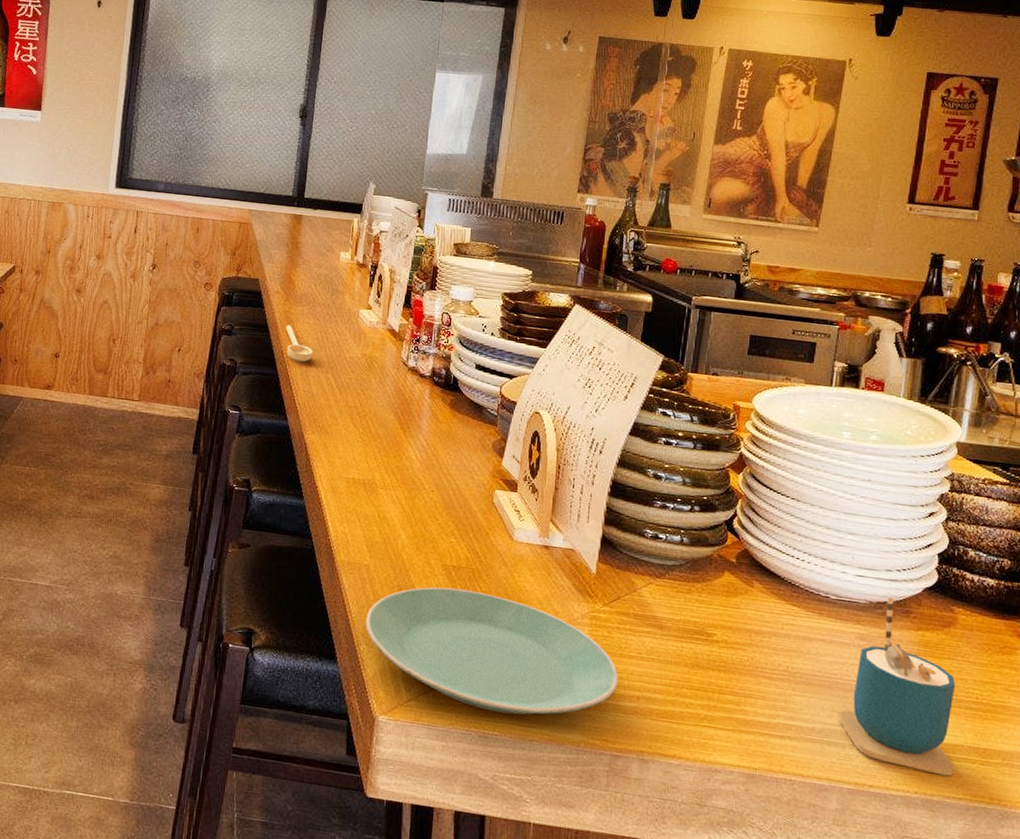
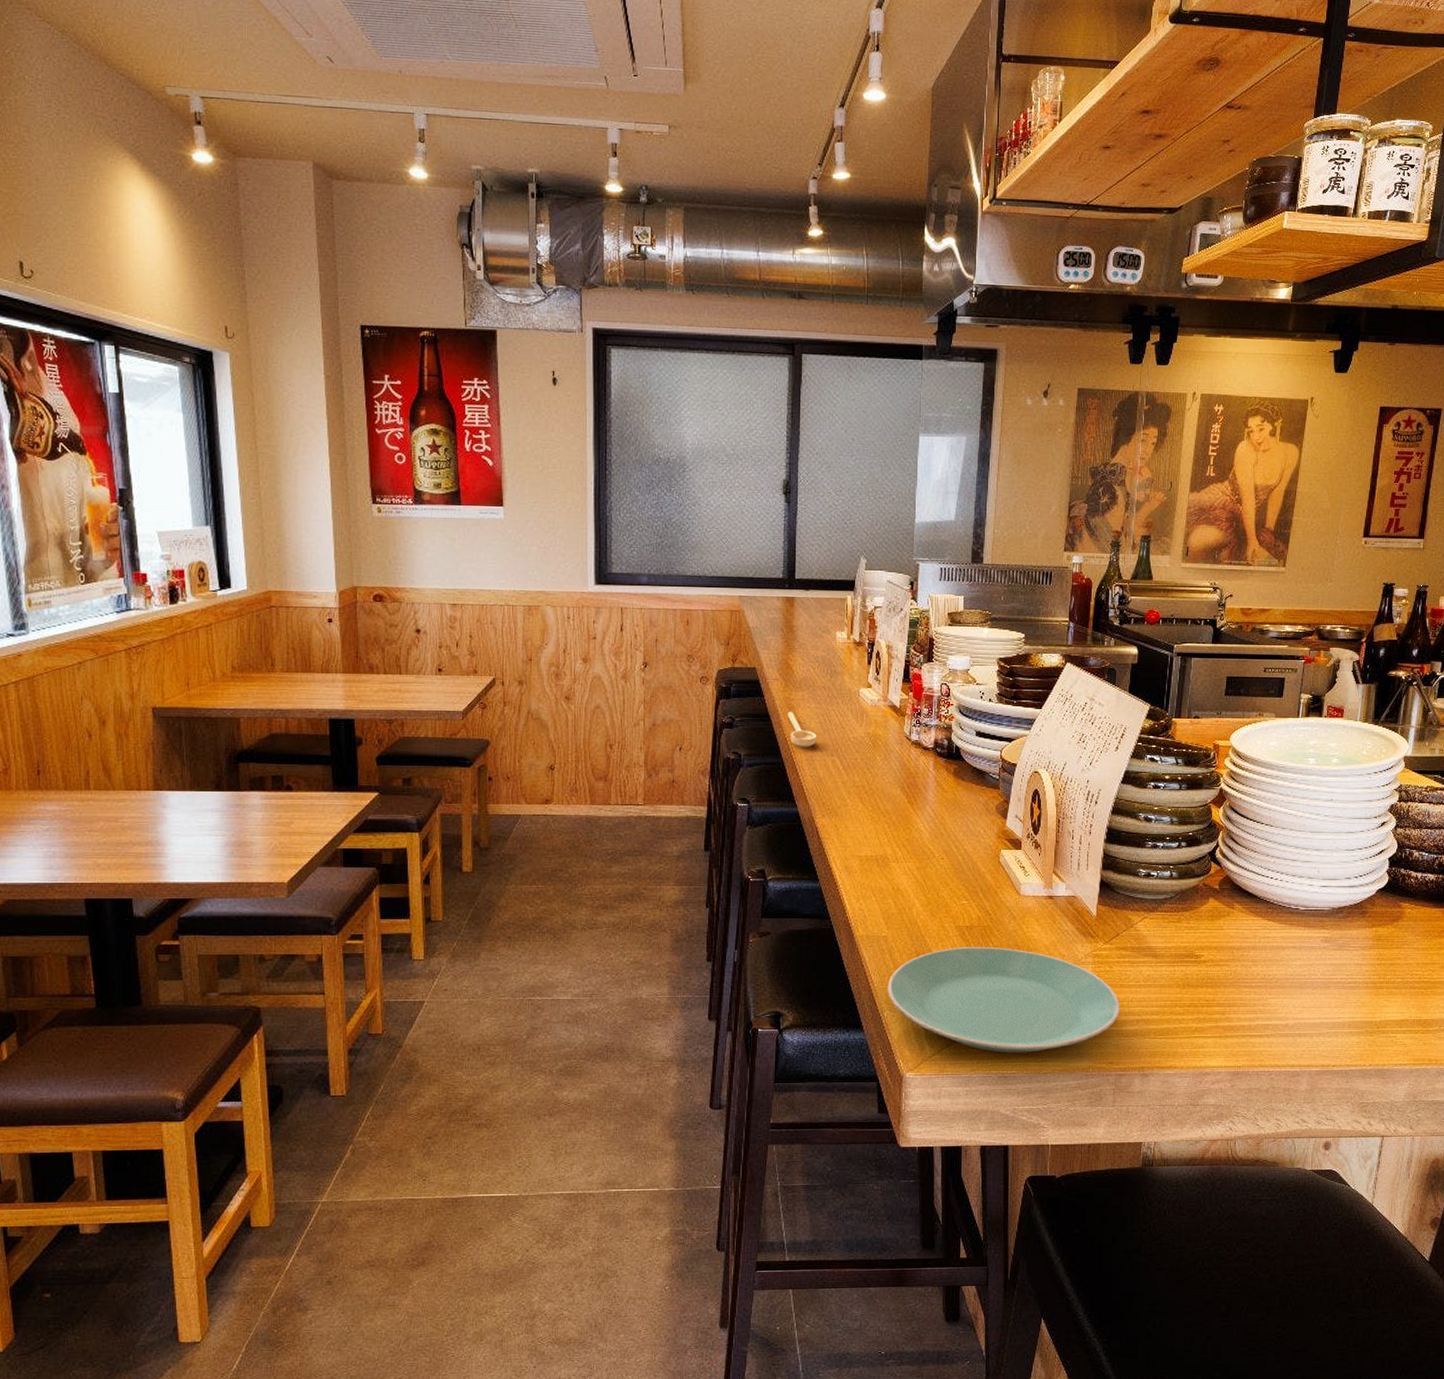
cup: present [838,597,956,776] -> none [1307,901,1403,1047]

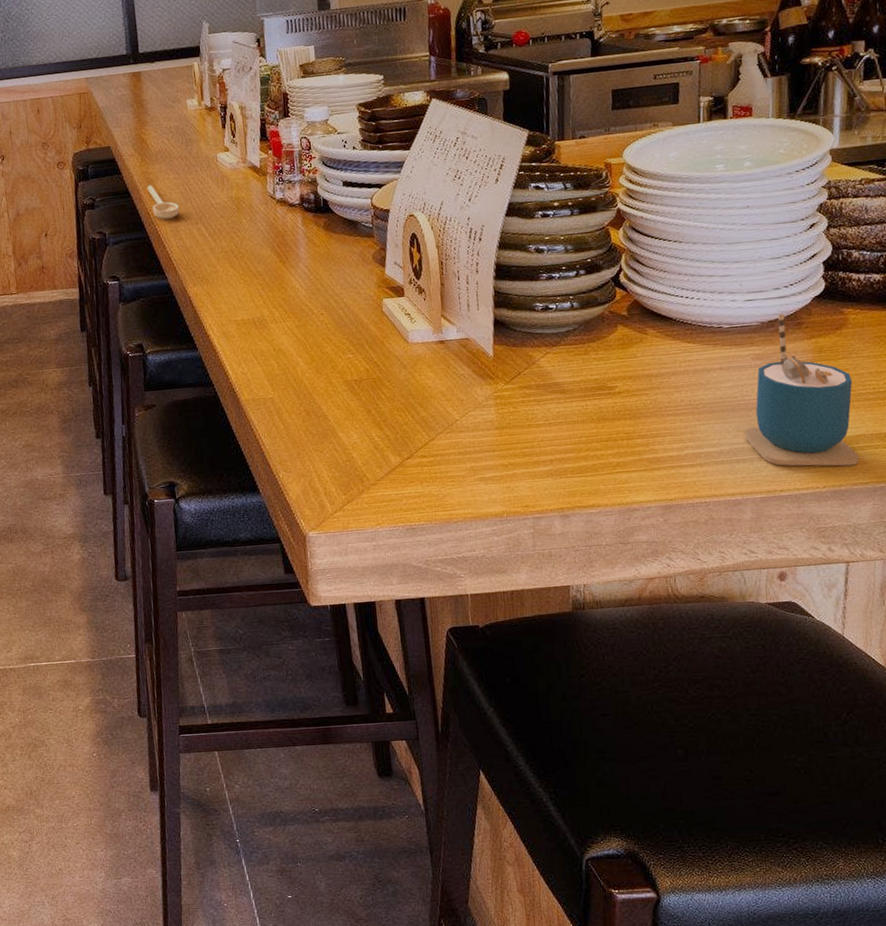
plate: present [888,946,1121,1053] -> none [280,398,531,505]
cup: none [1307,901,1403,1047] -> present [744,313,859,466]

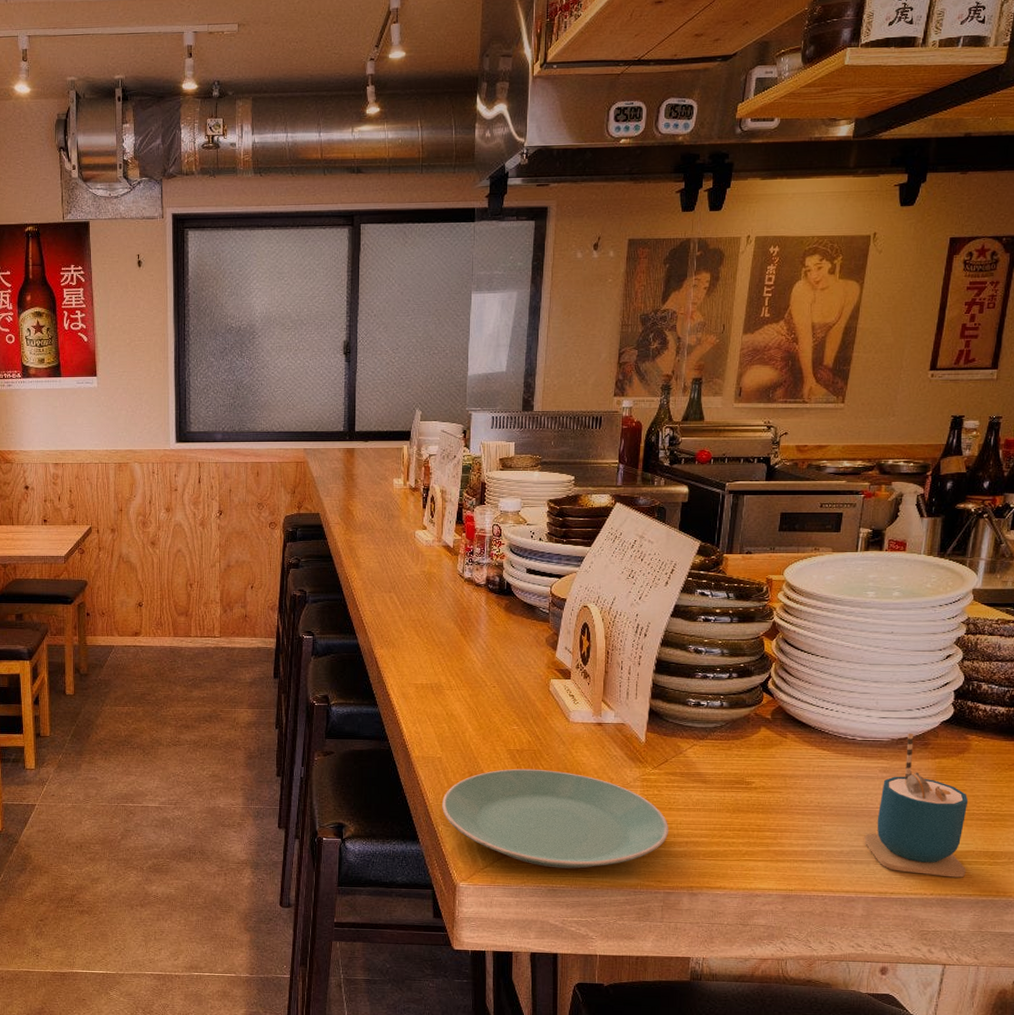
spoon: present [147,185,179,219] -> none [348,552,375,585]
plate: none [280,398,531,505] -> present [442,768,669,869]

